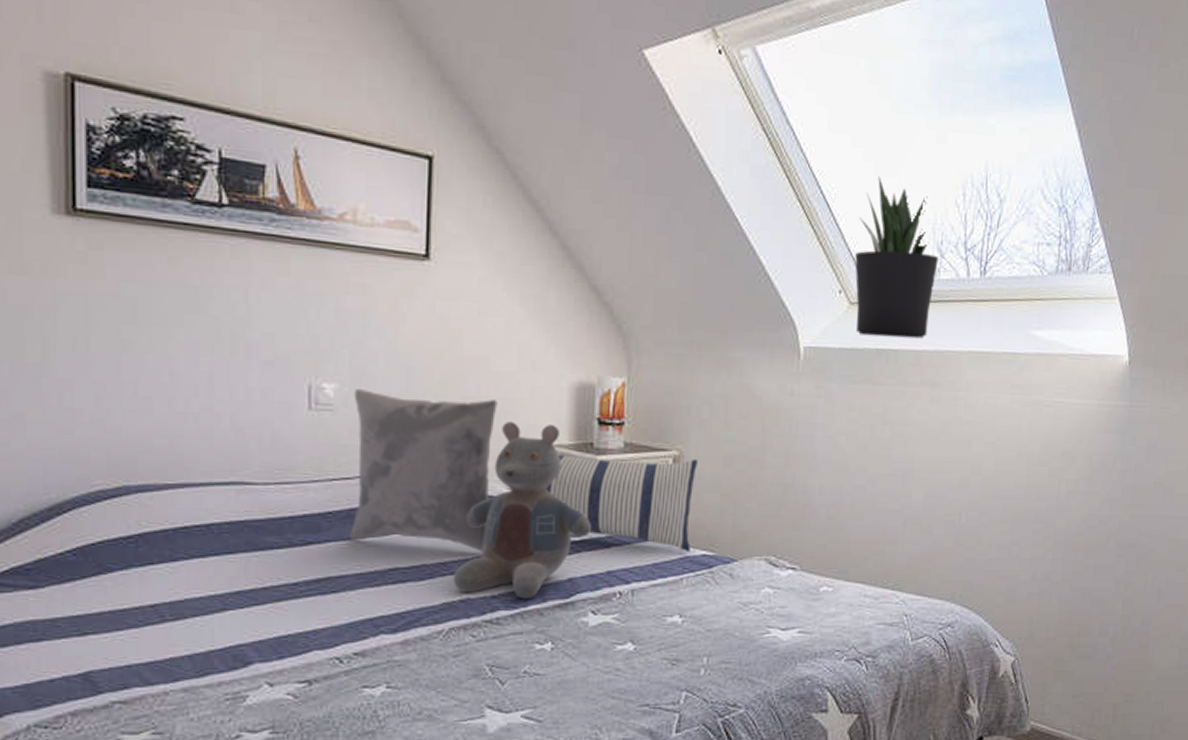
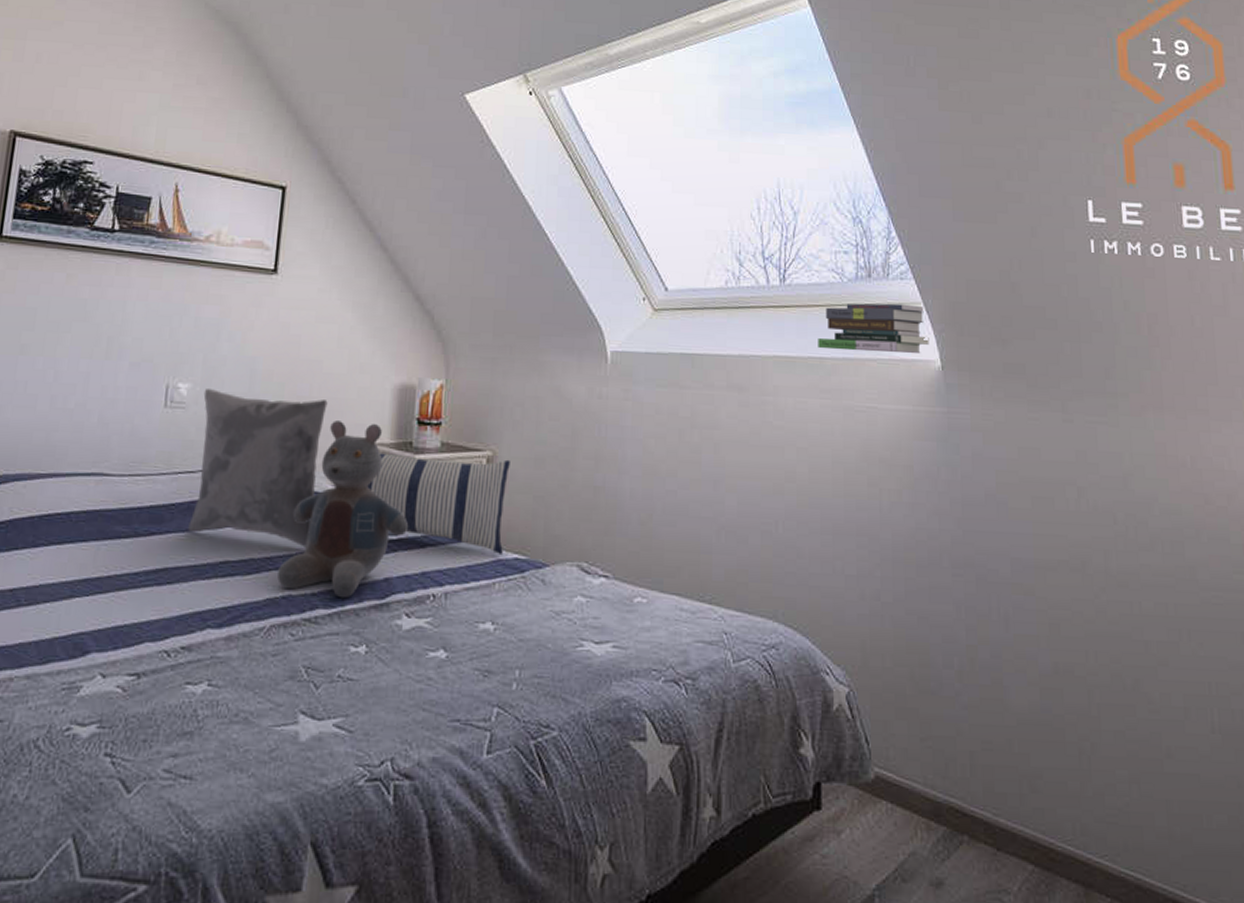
planter: present [855,176,938,339] -> none [657,193,737,344]
books: none [1013,297,1121,350] -> present [818,303,929,355]

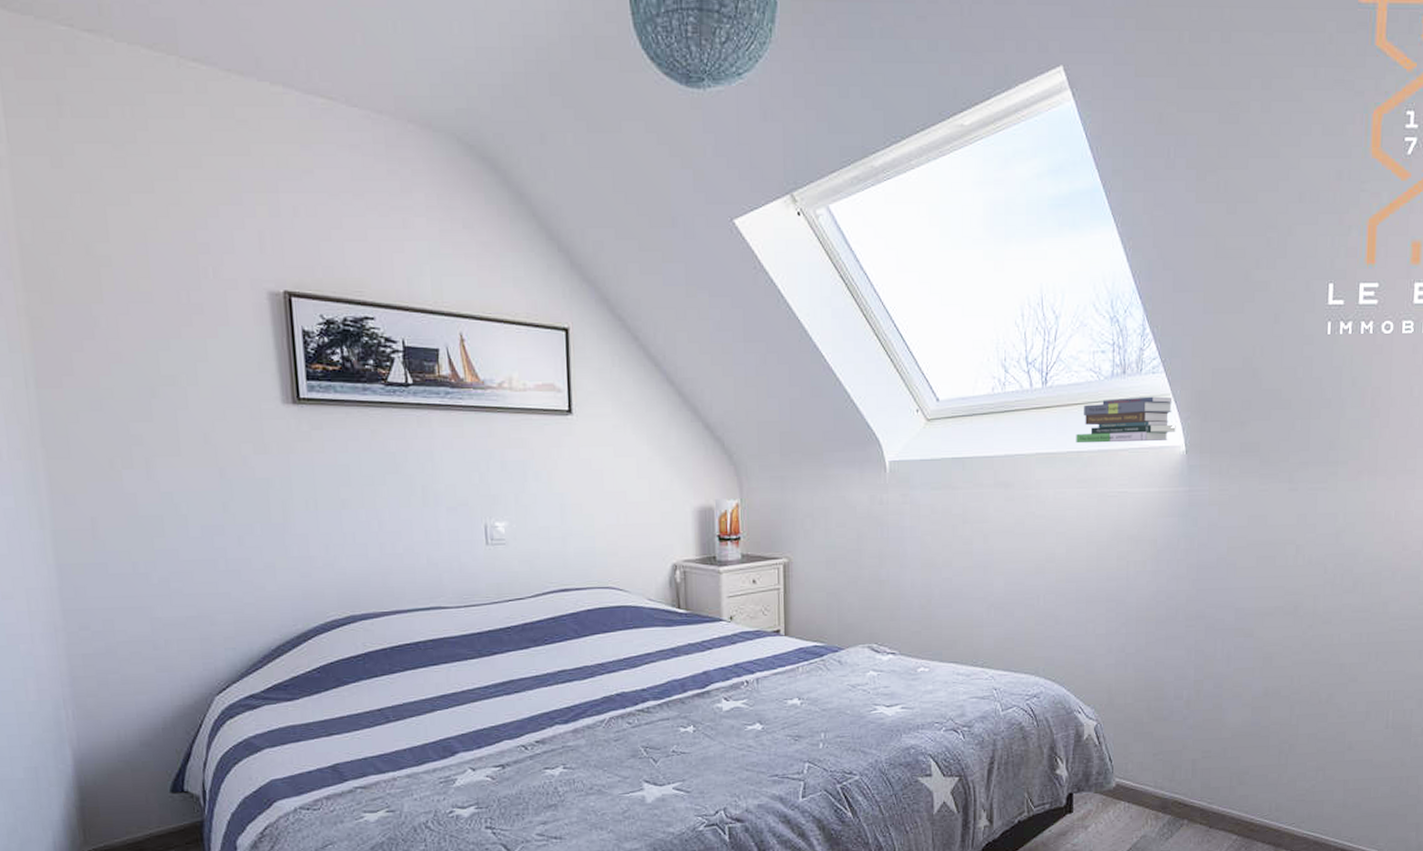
pillow: present [188,389,328,548] -> none [520,525,635,653]
stuffed animal: present [277,421,409,599] -> none [610,543,720,691]
pillow: present [367,453,510,556] -> none [679,564,804,645]

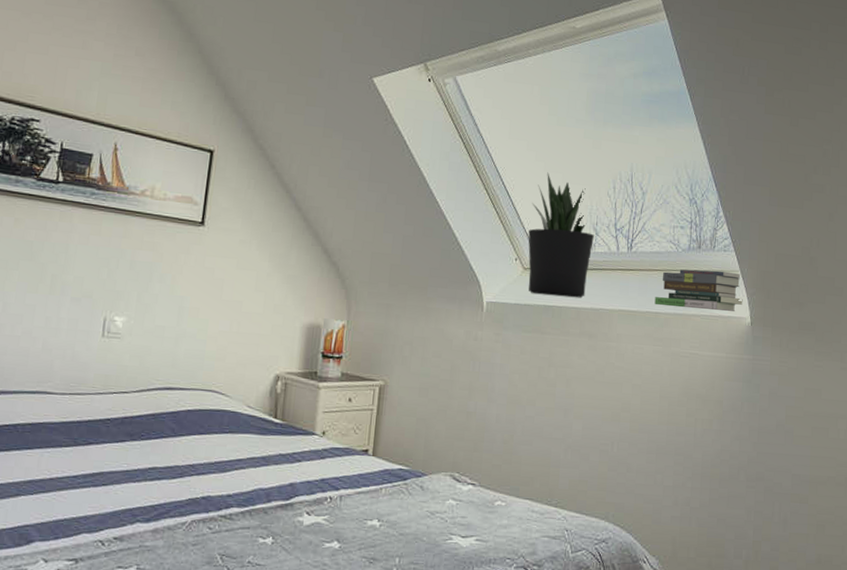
planter: none [928,306,1003,447] -> present [528,172,594,299]

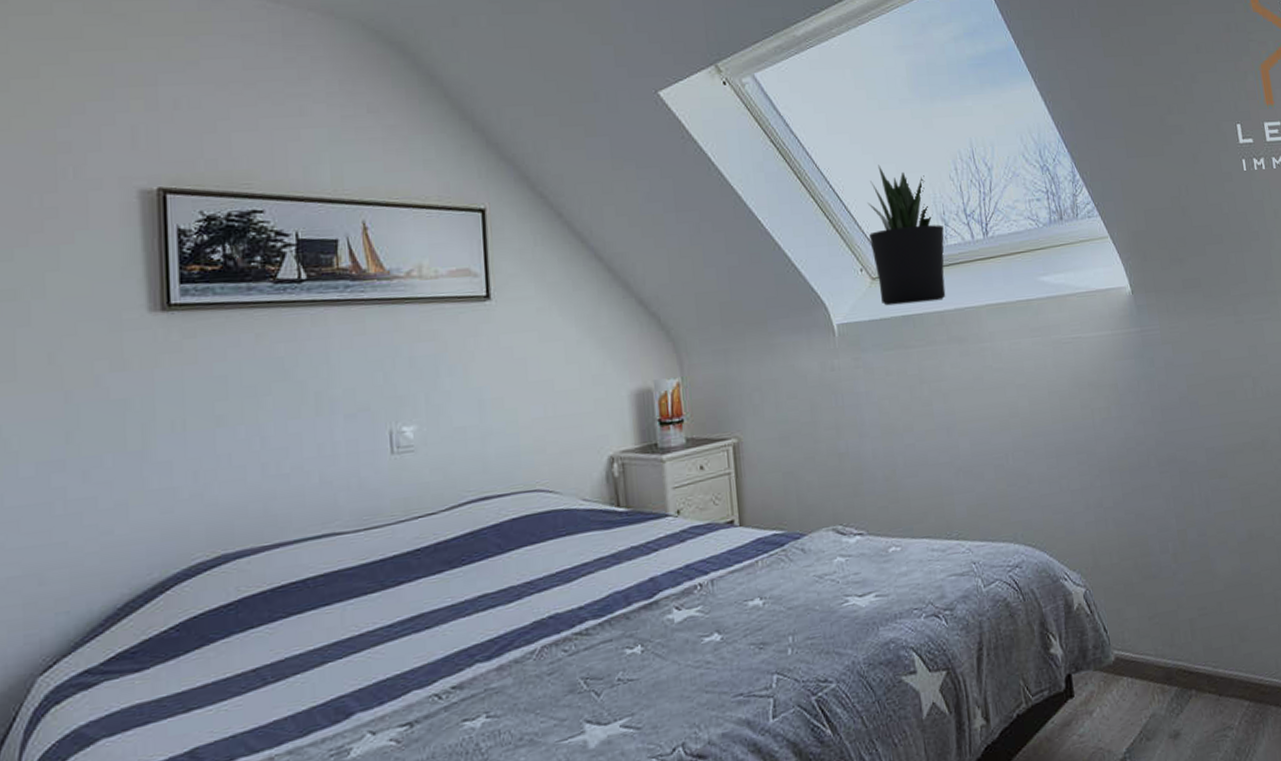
books: present [654,269,743,312] -> none [1023,239,1119,292]

